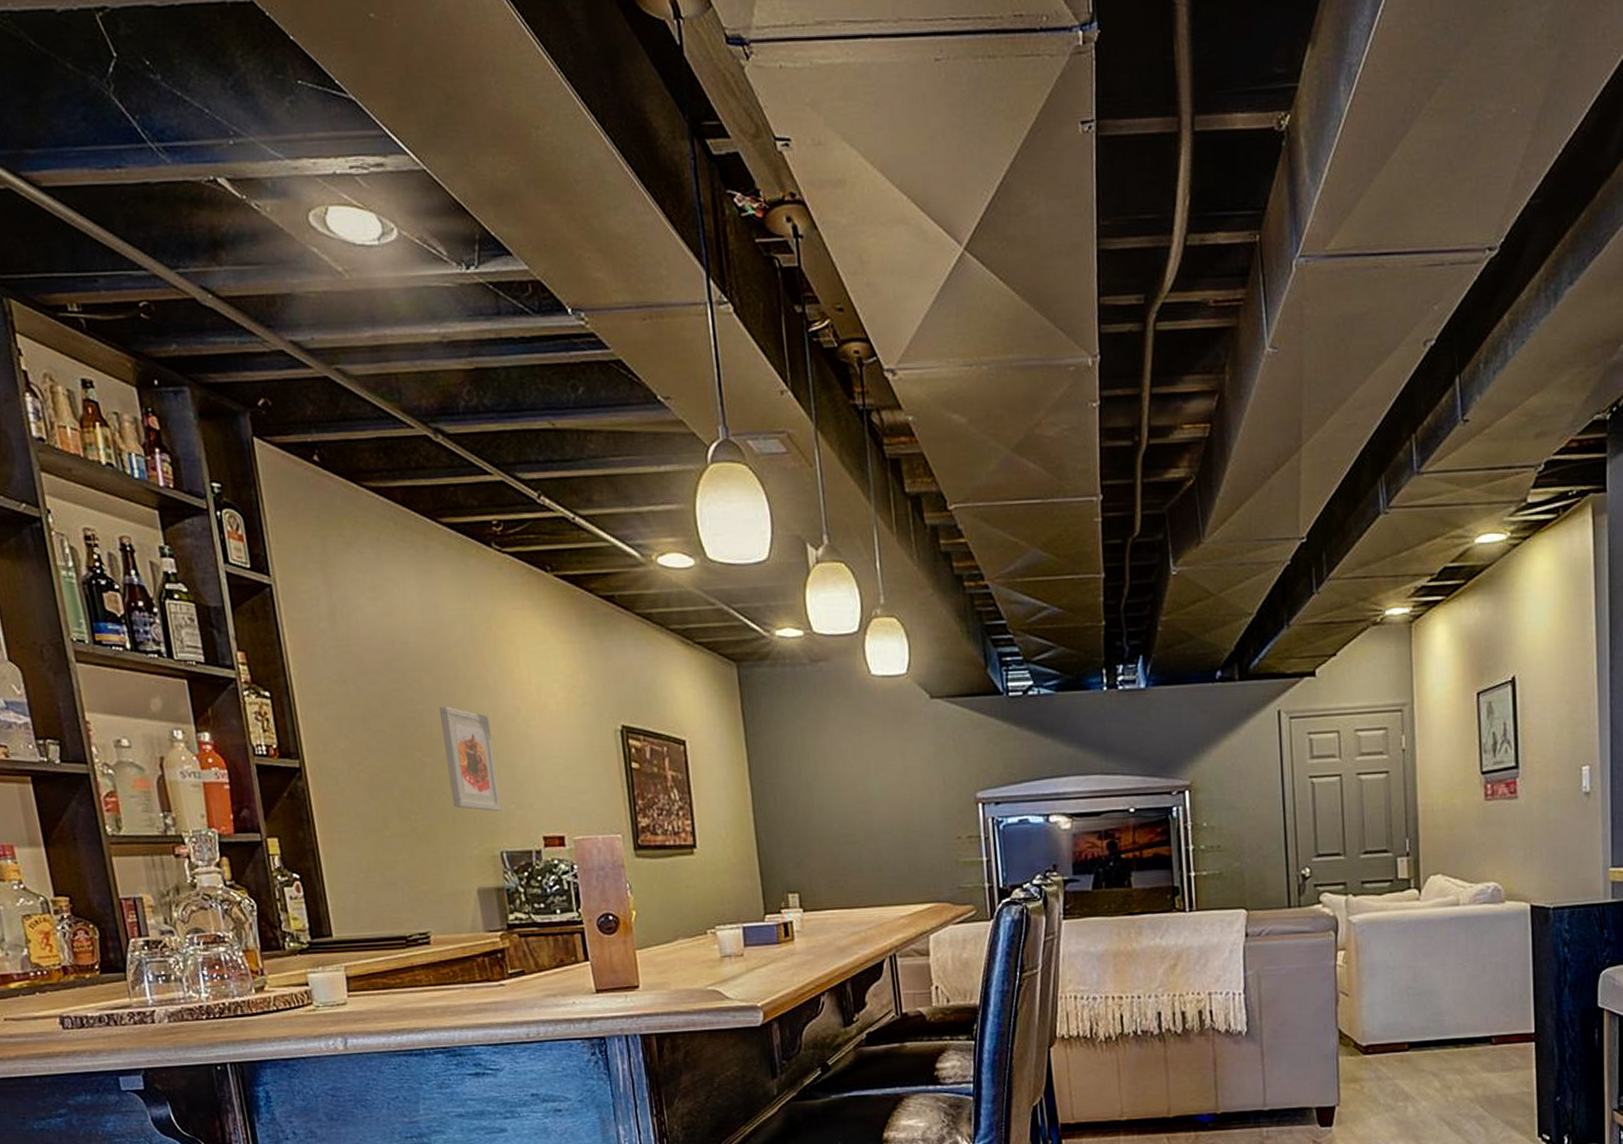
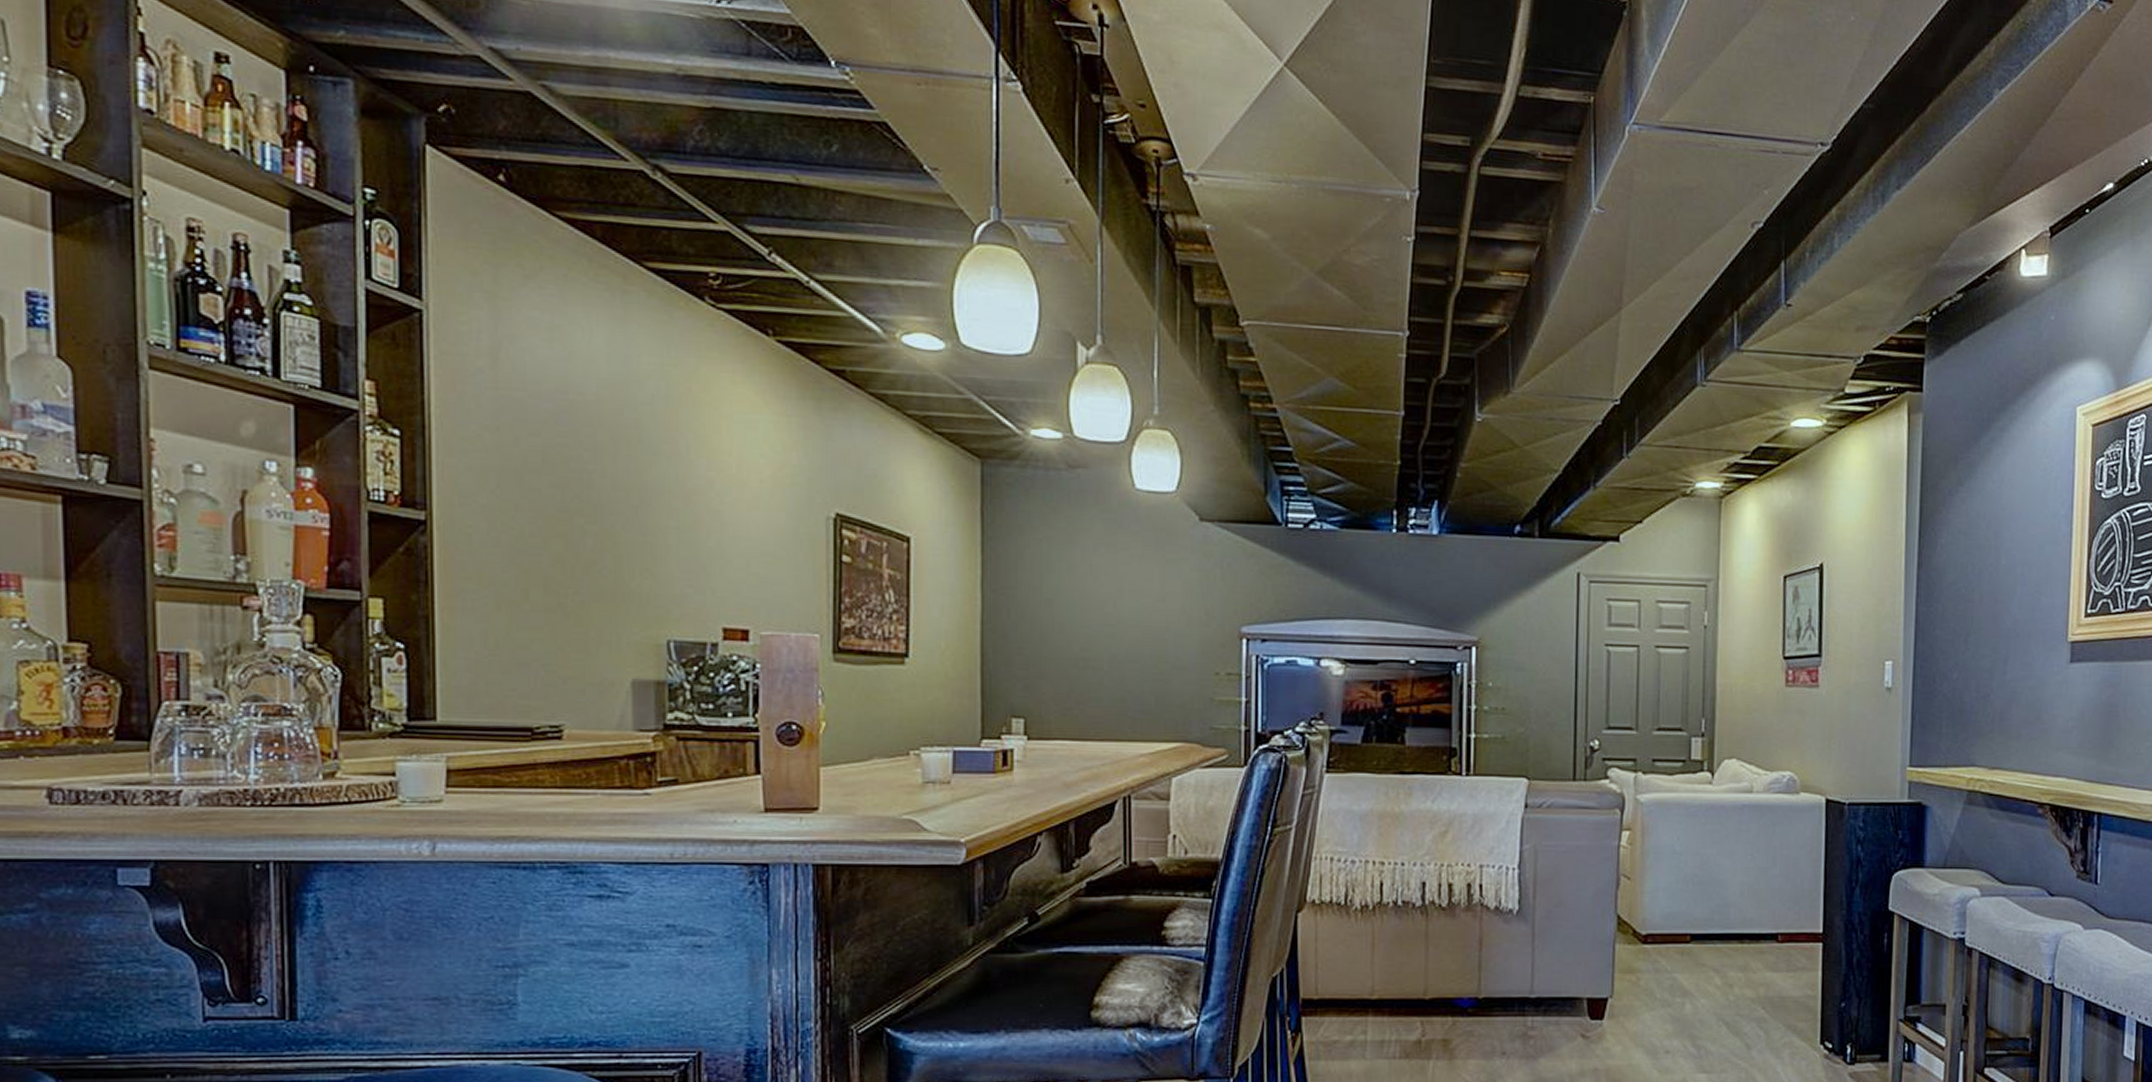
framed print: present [439,705,501,811] -> none [614,468,675,594]

